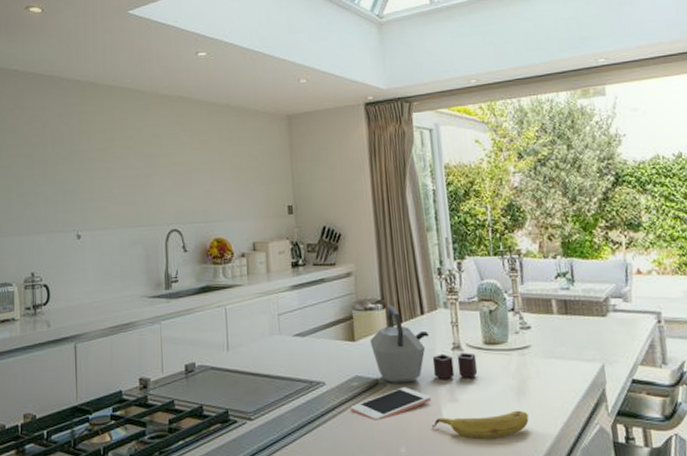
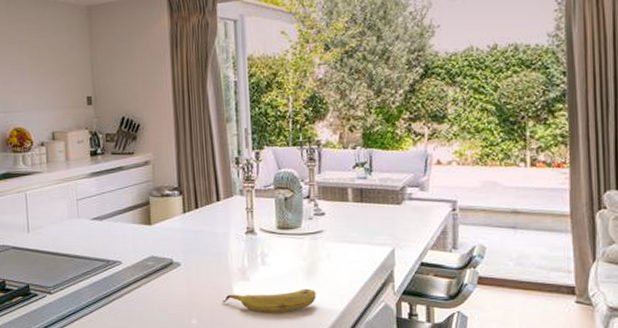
cell phone: present [350,387,431,421] -> none [145,267,223,296]
kettle: present [370,305,478,383] -> none [165,192,270,263]

